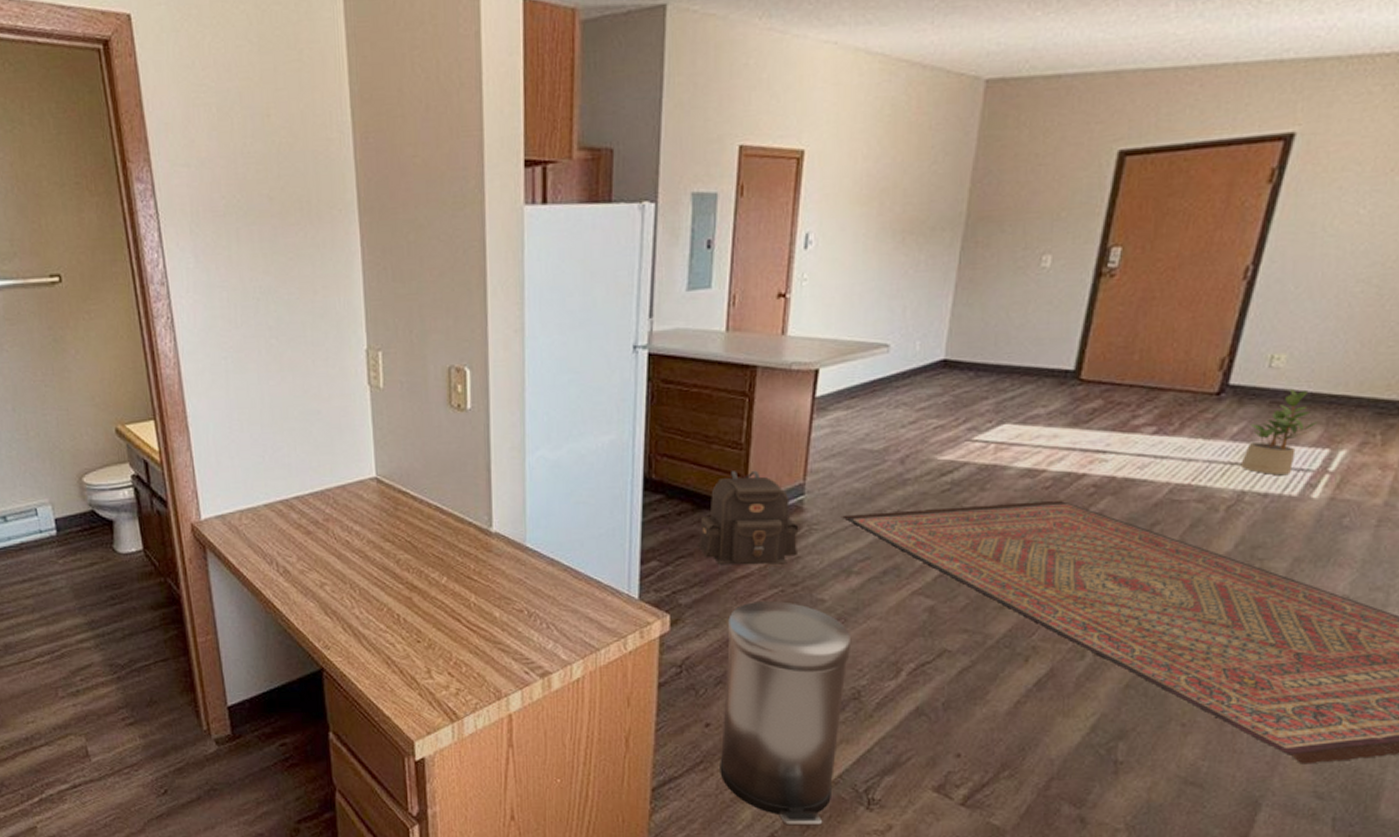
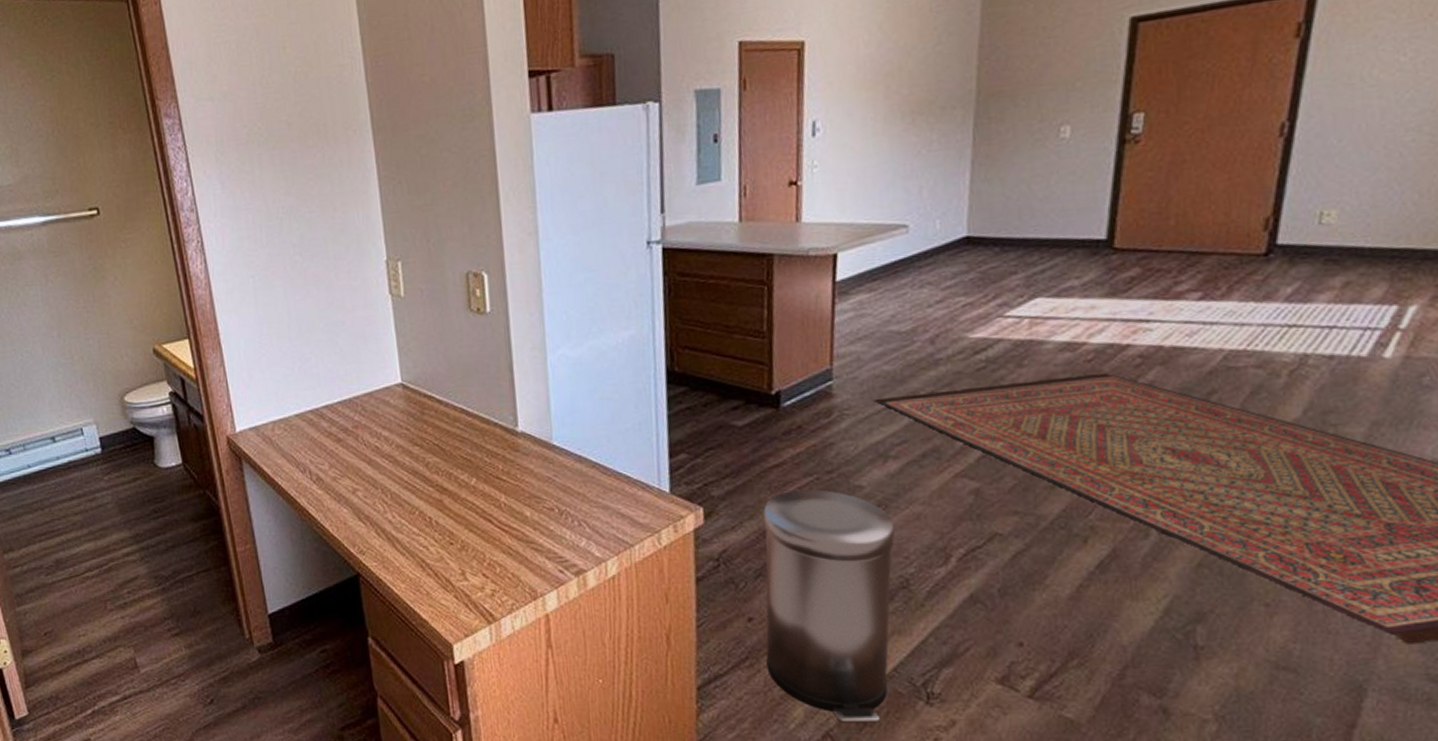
backpack: present [697,470,799,564] -> none [726,358,830,454]
potted plant: present [1240,388,1318,476] -> none [1299,244,1381,336]

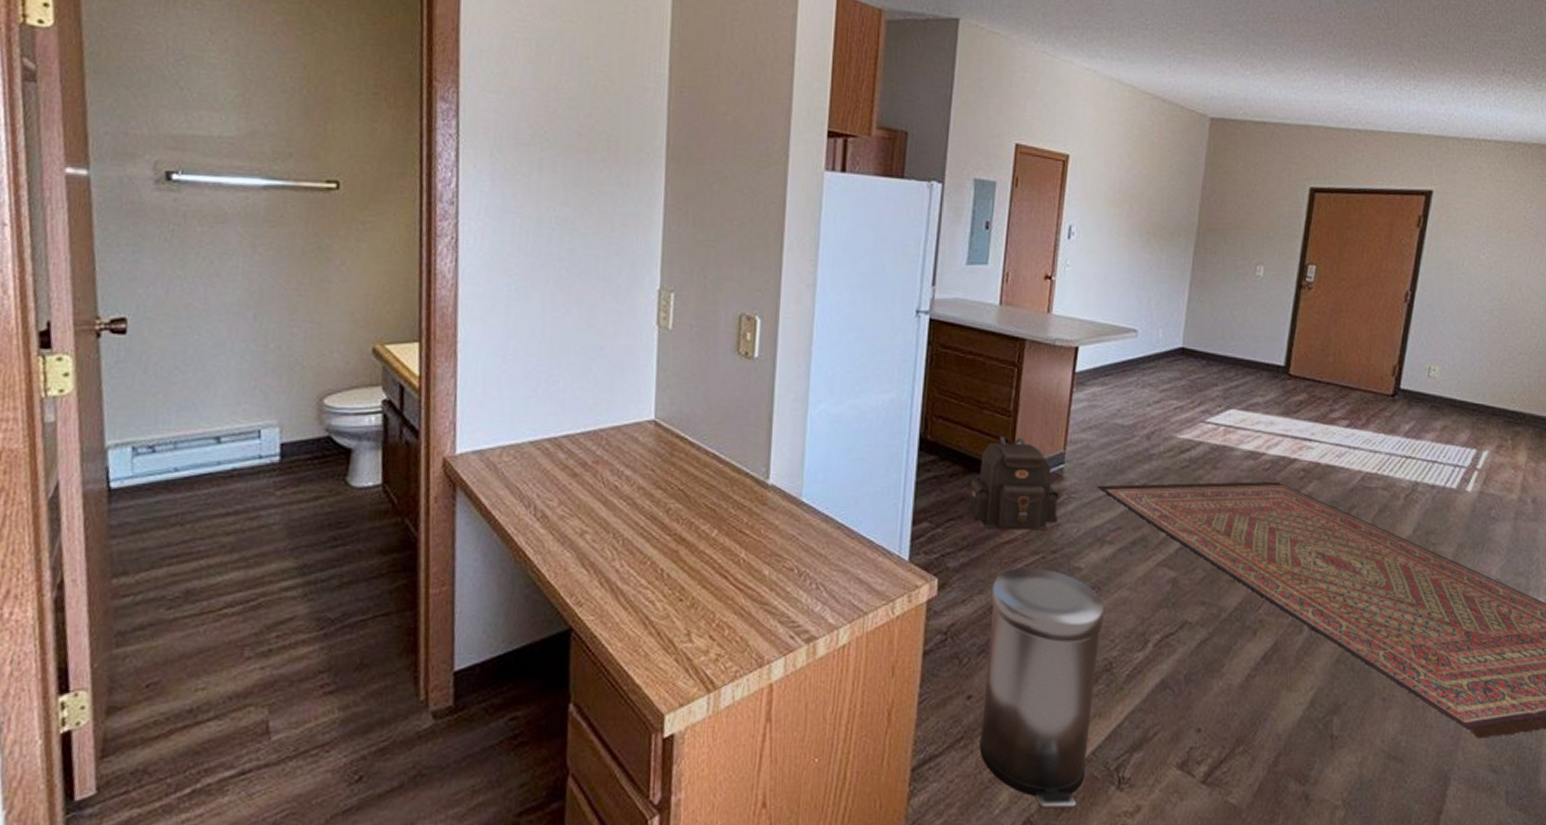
backpack: none [726,358,830,454] -> present [966,436,1059,529]

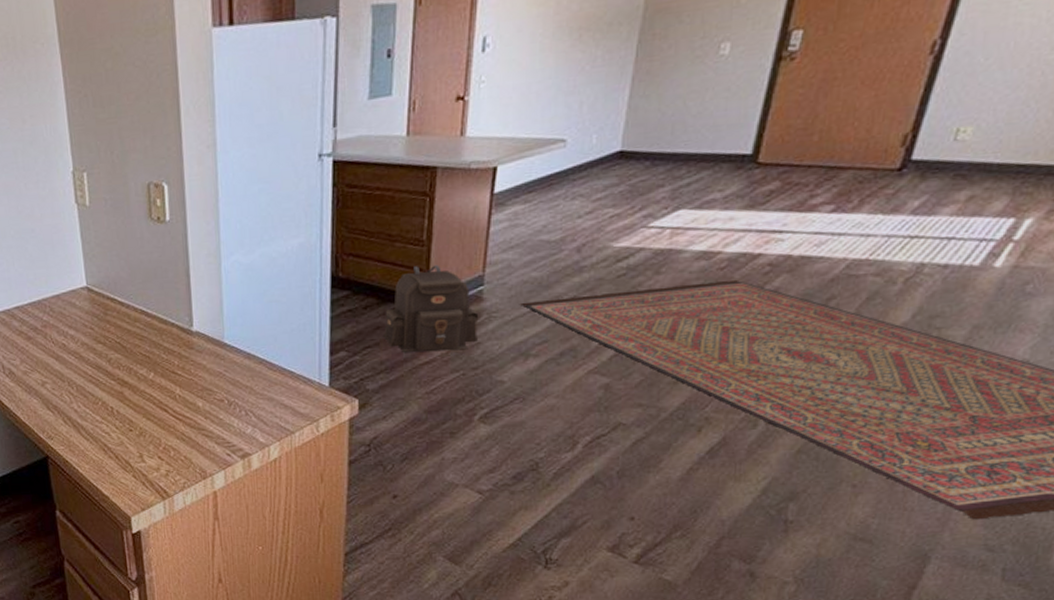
pedal bin: present [979,568,1105,809] -> none [407,384,530,584]

